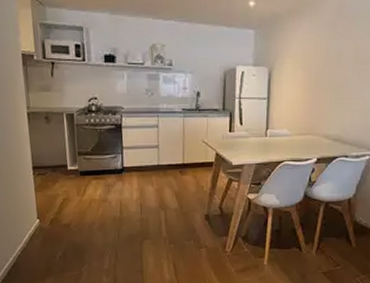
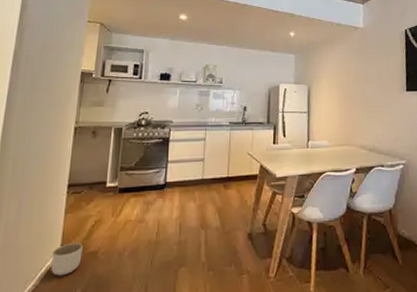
planter: none [31,216,58,242] -> present [51,242,83,276]

